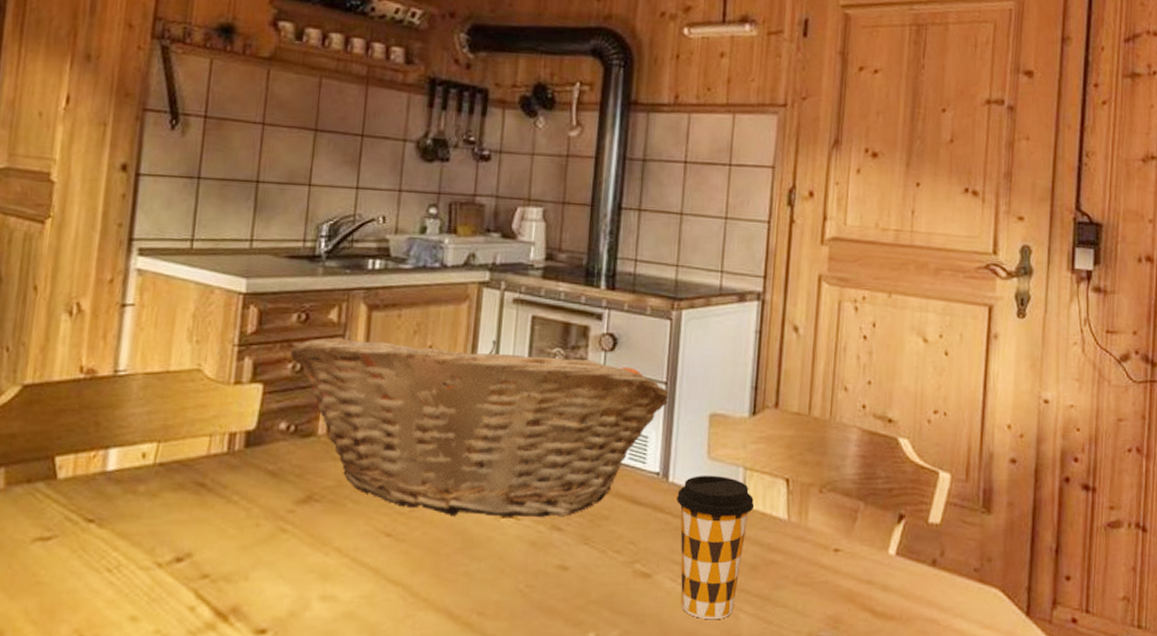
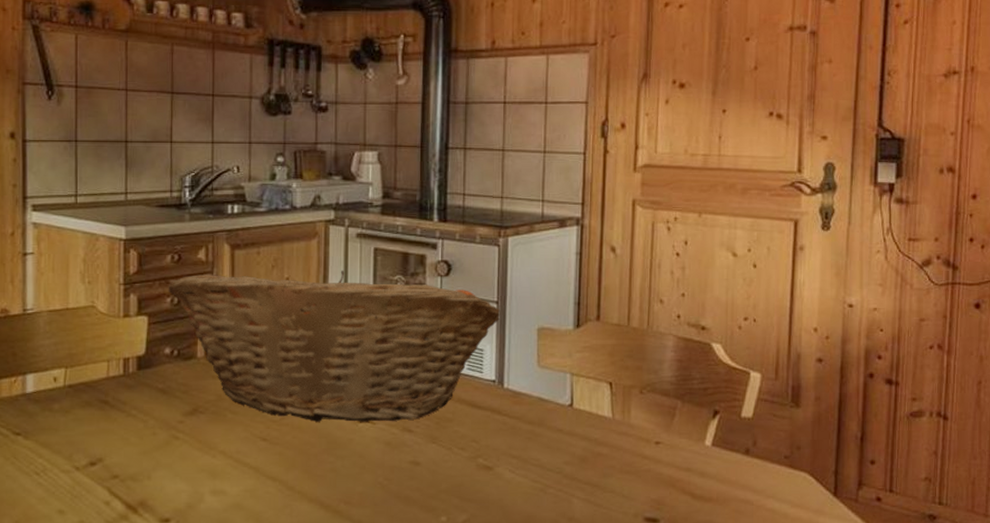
coffee cup: present [677,475,755,620] -> none [512,381,582,505]

